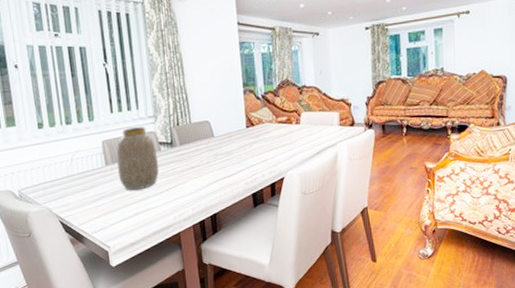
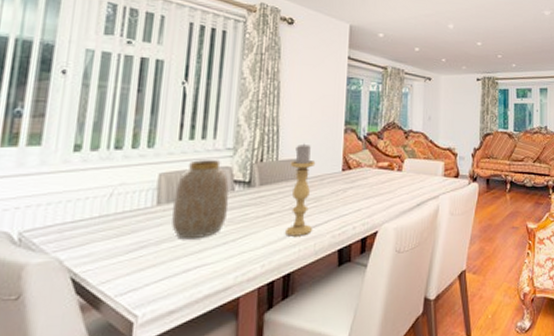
candle holder: none [201,106,228,185] -> present [285,143,316,236]

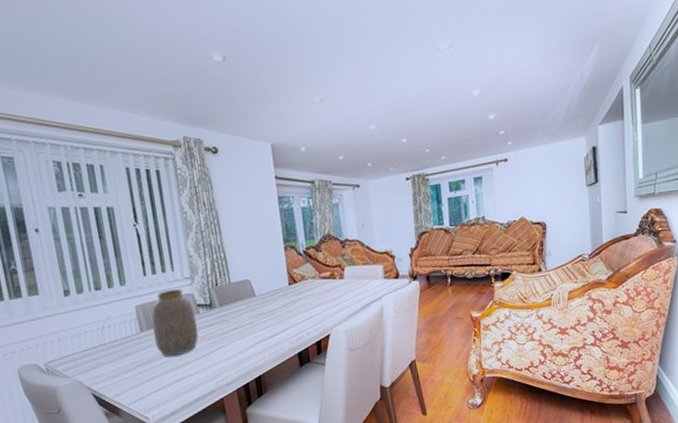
candle holder: present [285,143,316,236] -> none [241,265,272,346]

